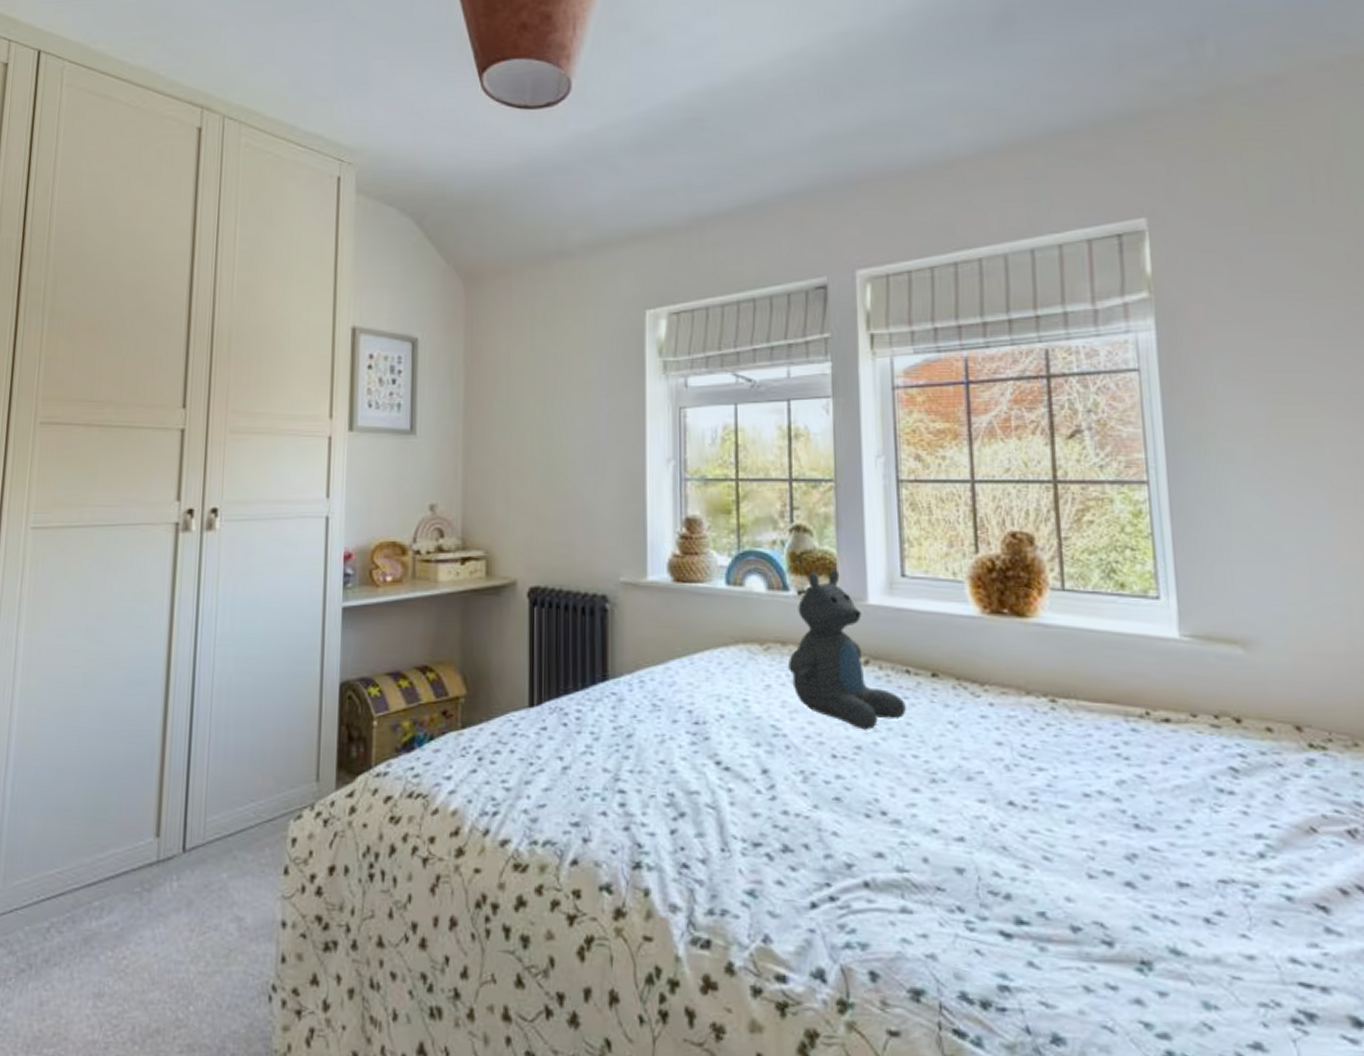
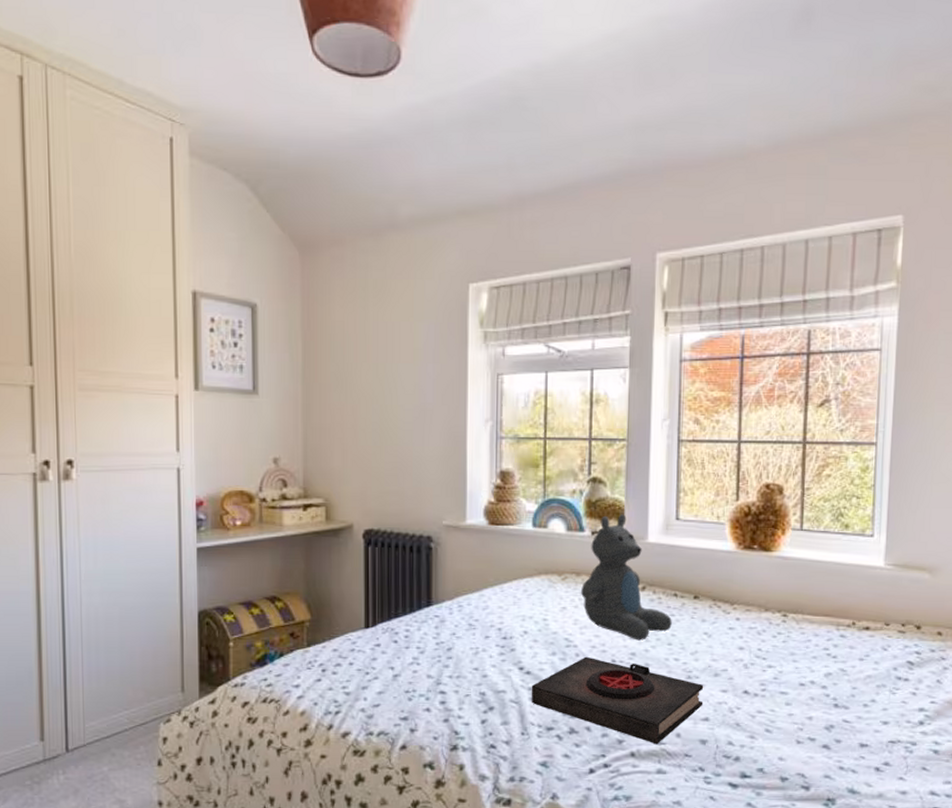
book: none [731,749,956,872] -> present [531,656,704,745]

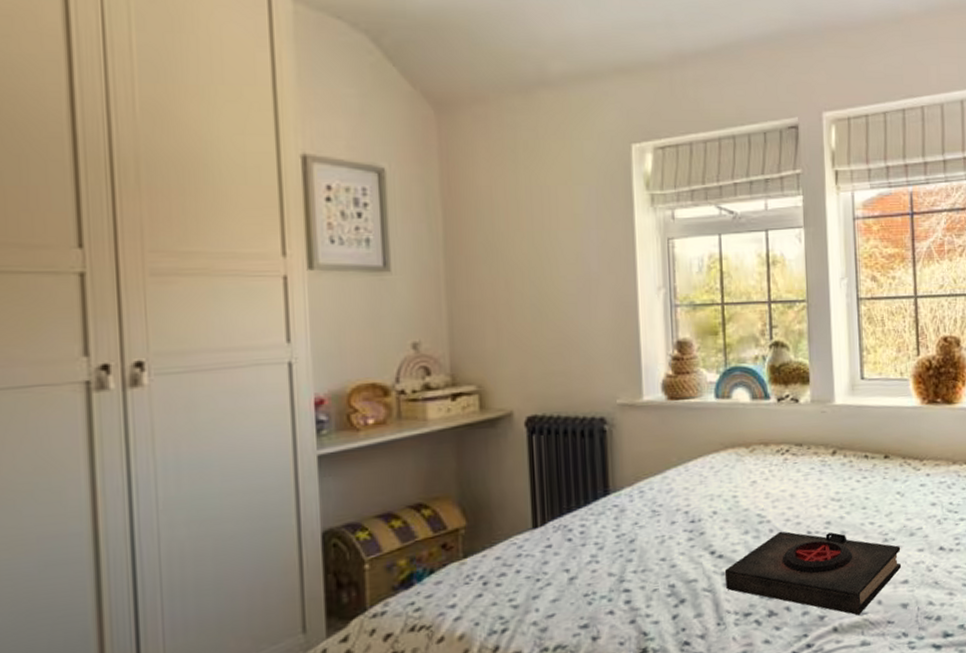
teddy bear: present [581,514,672,641] -> none [771,378,865,508]

